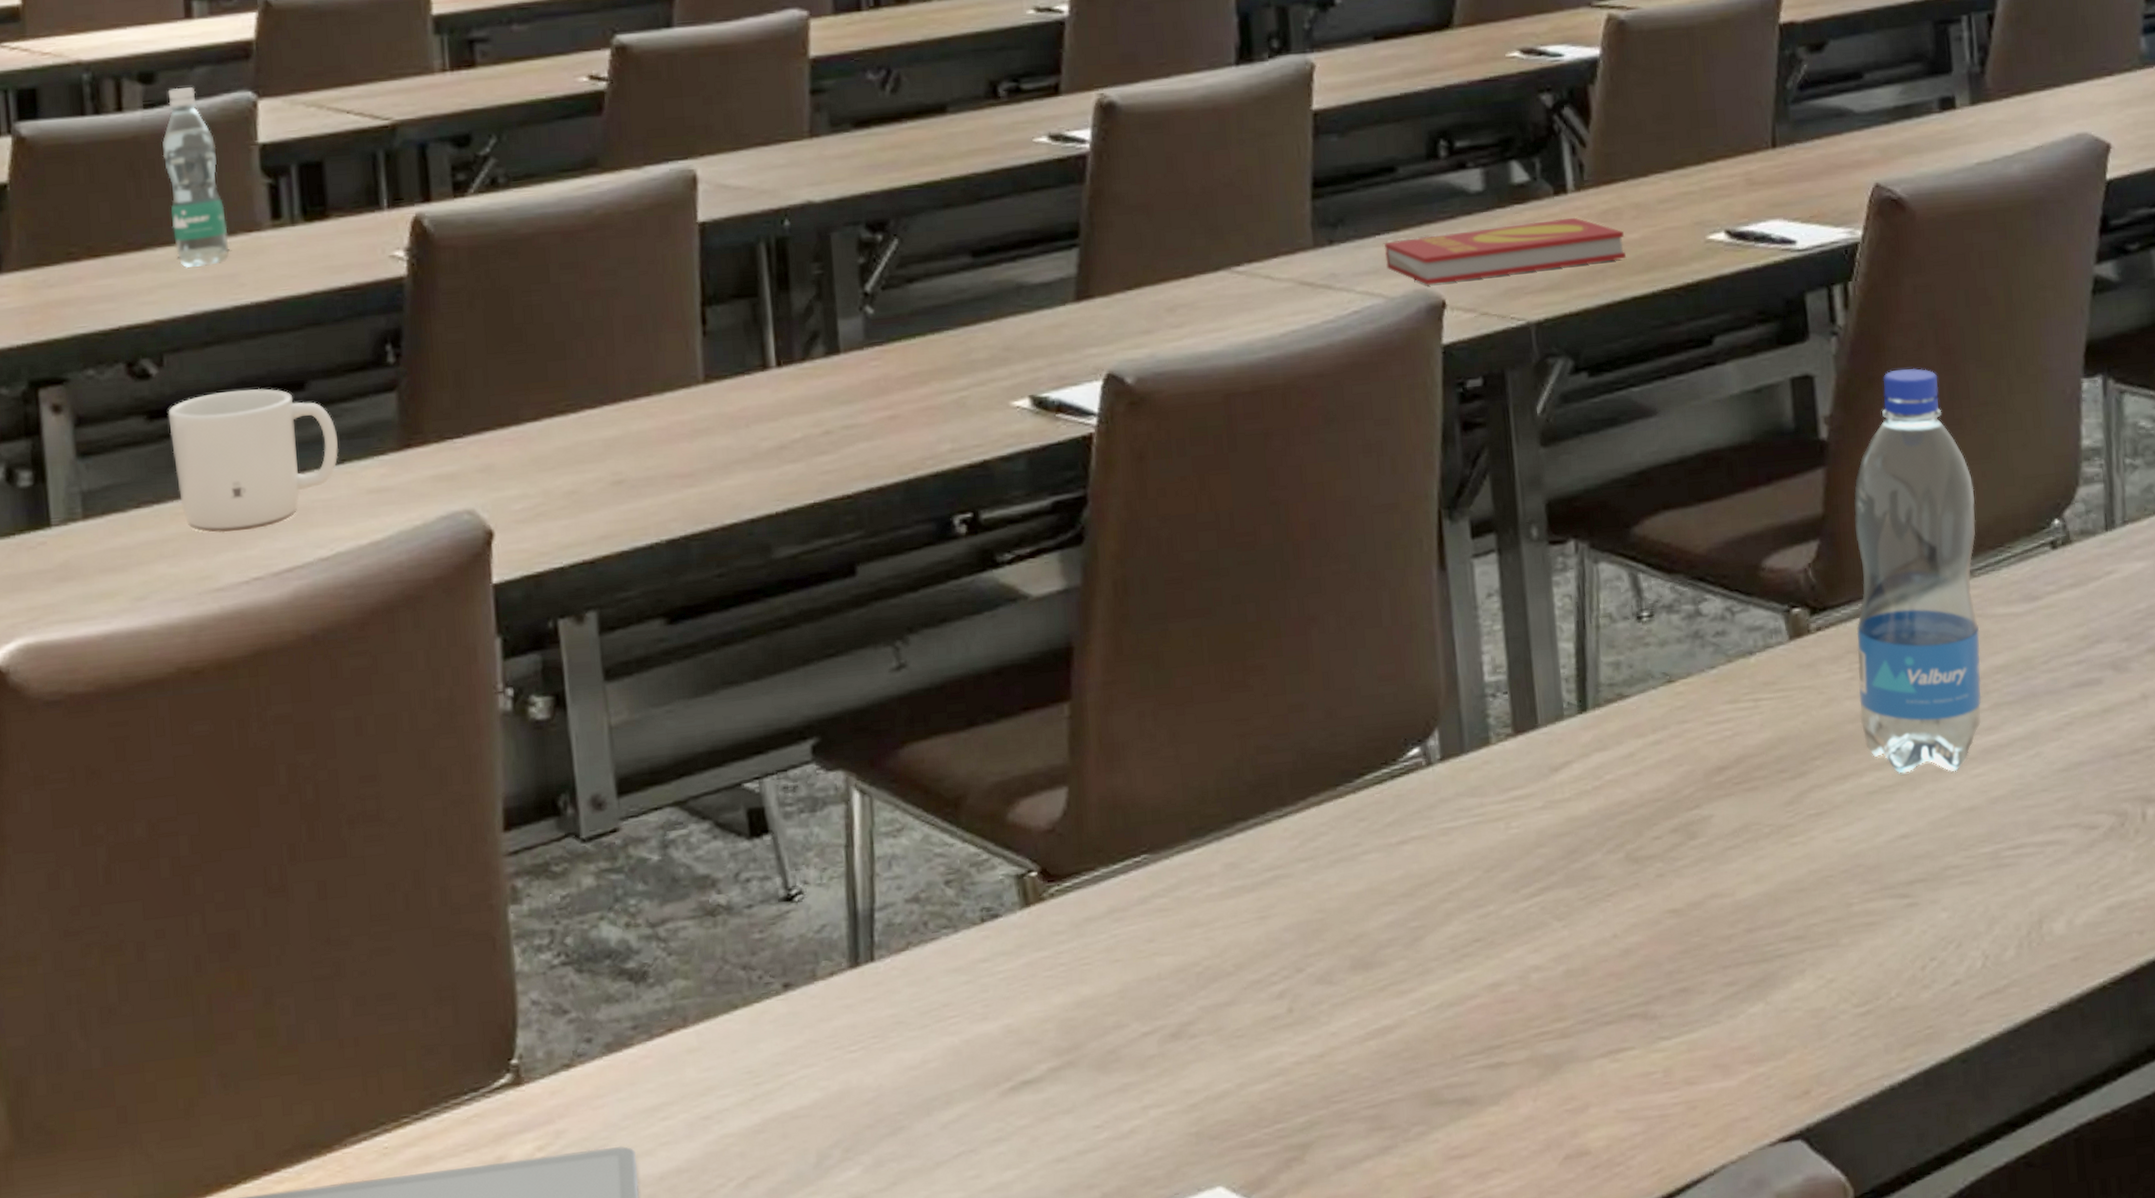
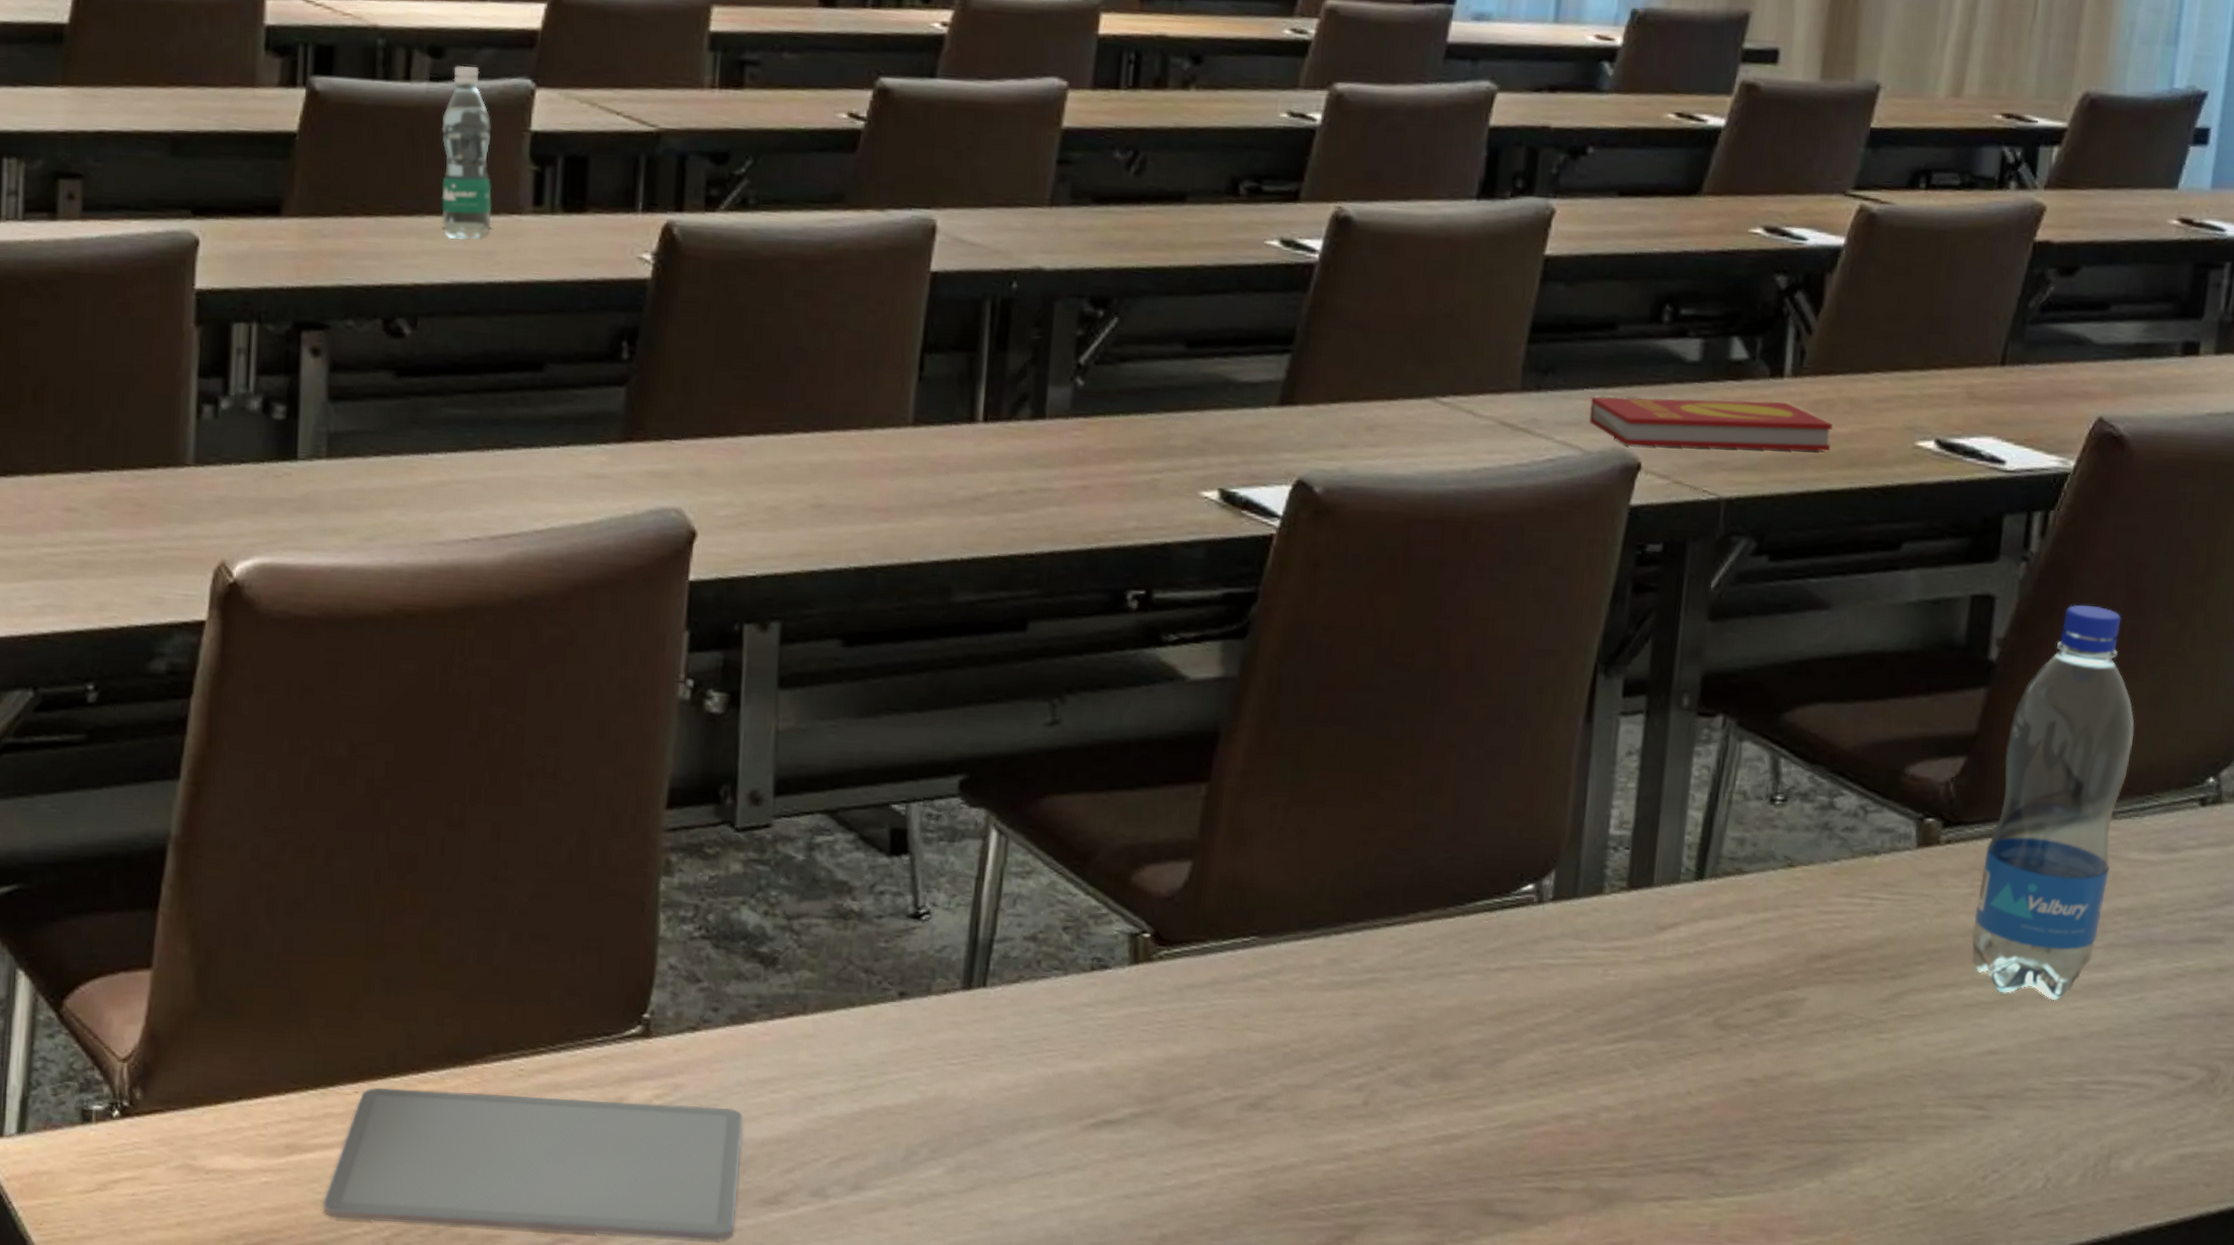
mug: present [168,388,339,533] -> none [414,360,566,494]

